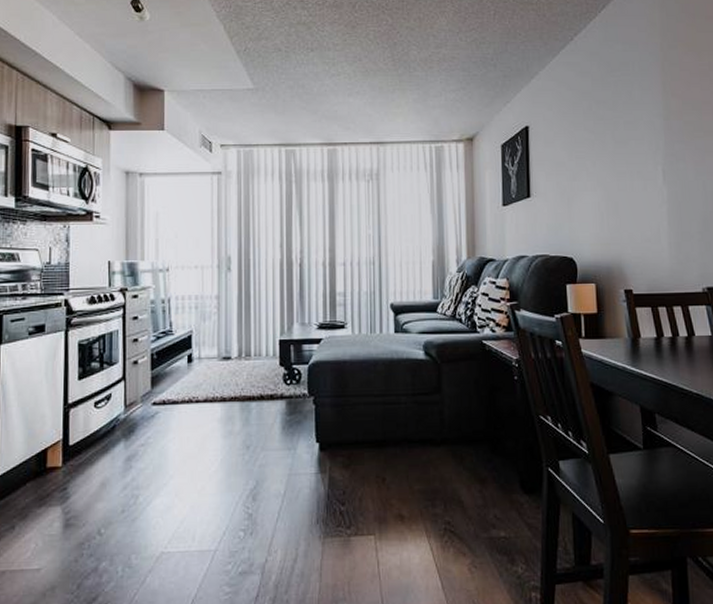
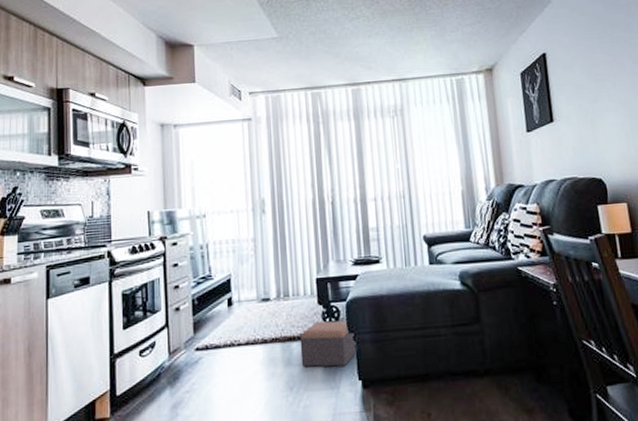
footstool: none [259,383,317,428] -> present [300,320,358,367]

